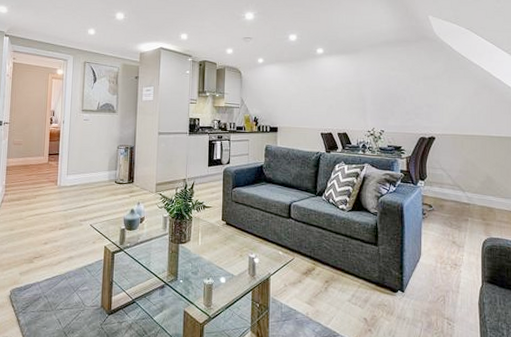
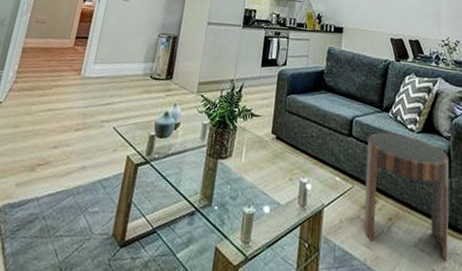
side table: none [304,213,377,311] -> present [363,132,449,262]

